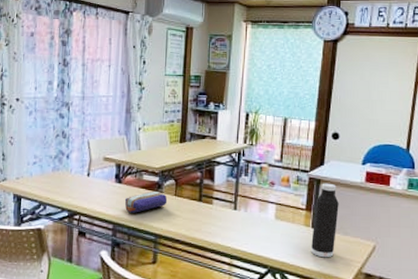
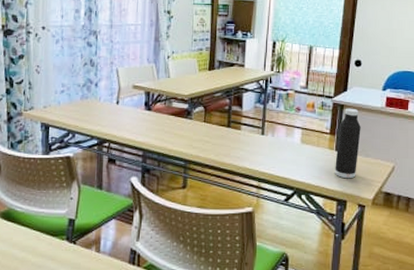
pencil case: present [124,191,168,213] -> none [154,118,197,140]

